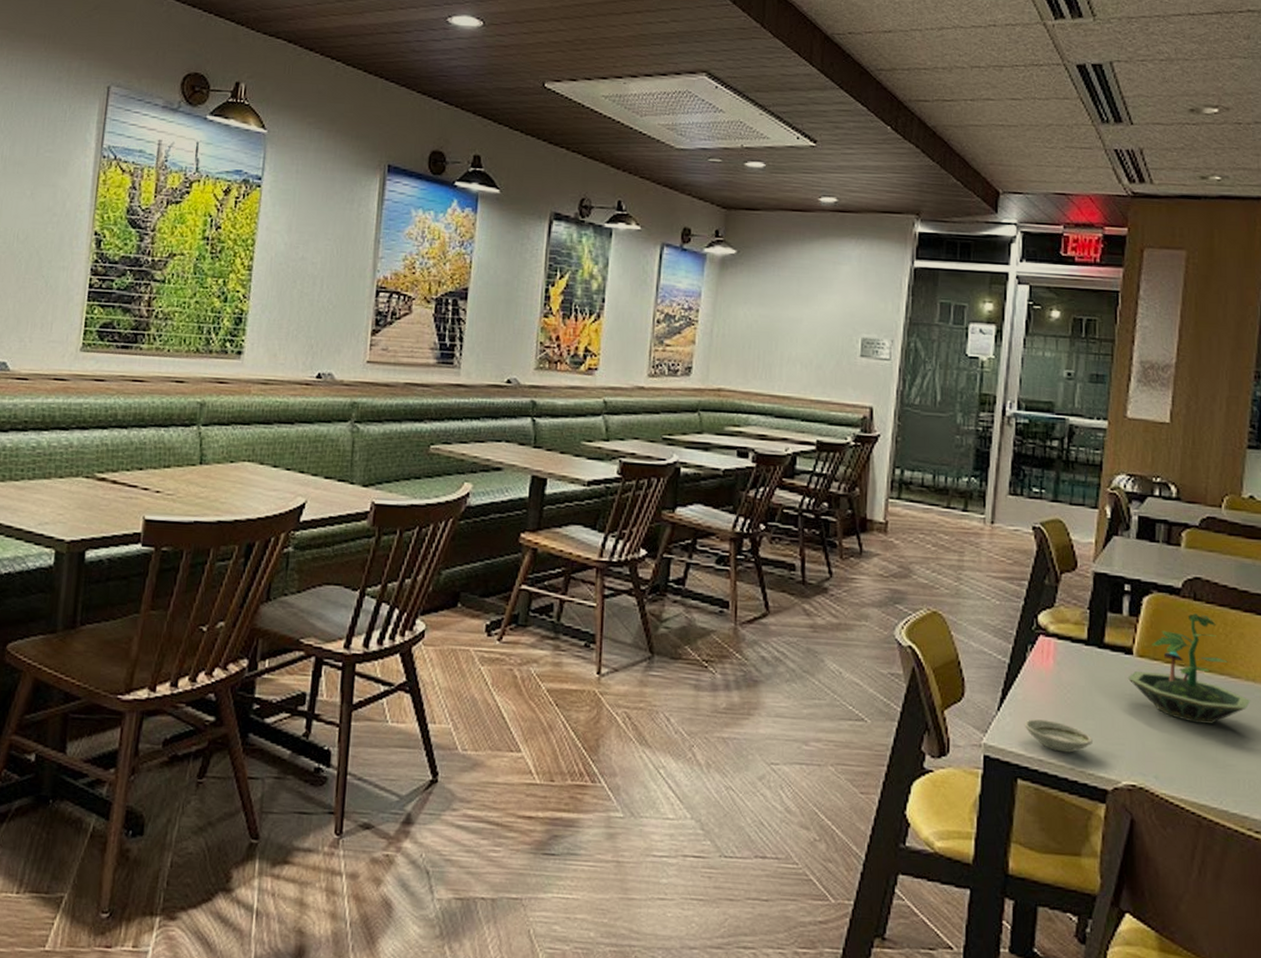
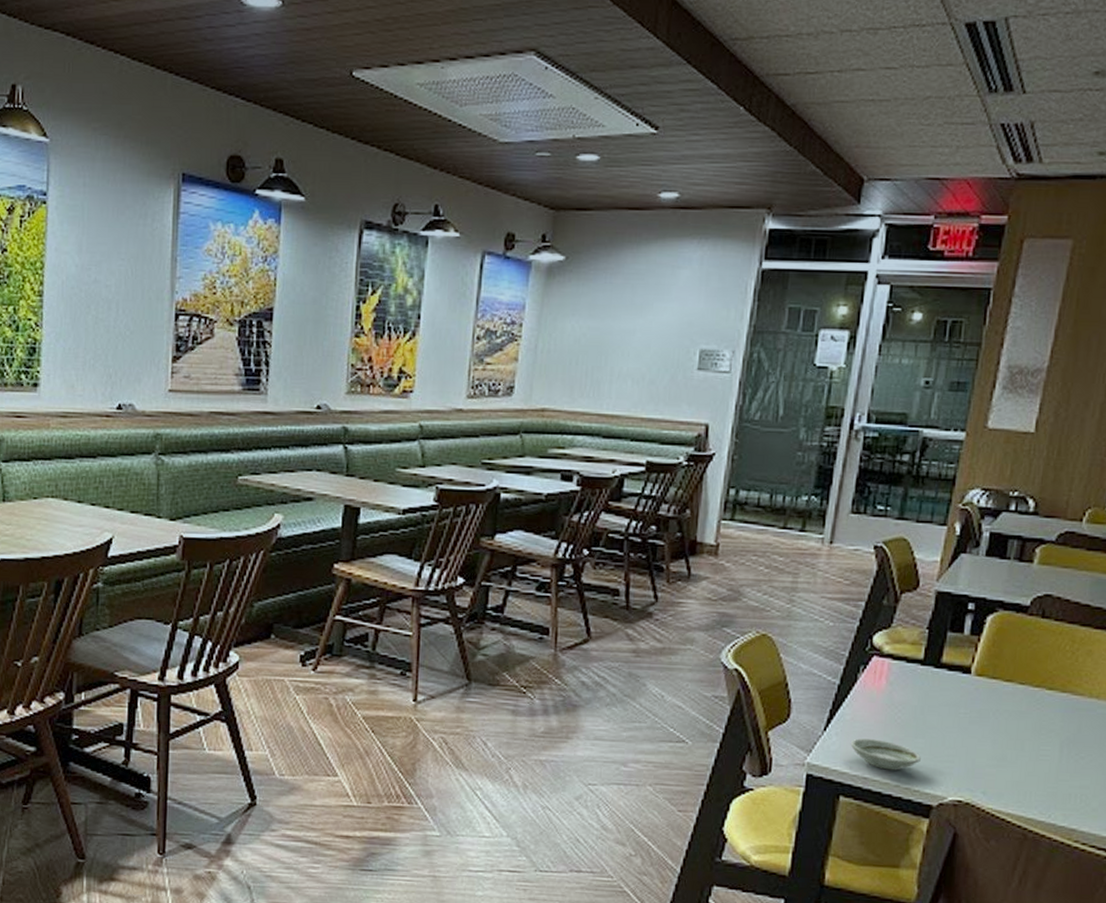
terrarium: present [1127,614,1251,724] -> none [963,631,1092,741]

